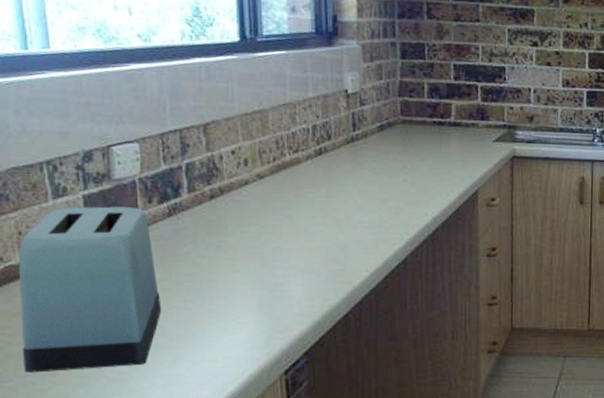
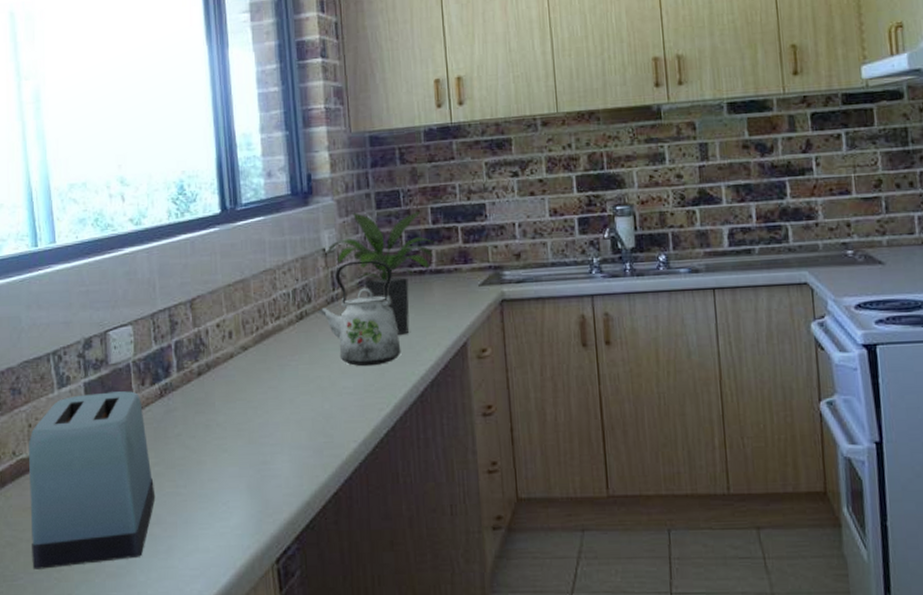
kettle: none [337,105,417,205] -> present [317,260,401,367]
potted plant: none [349,59,459,179] -> present [327,211,439,335]

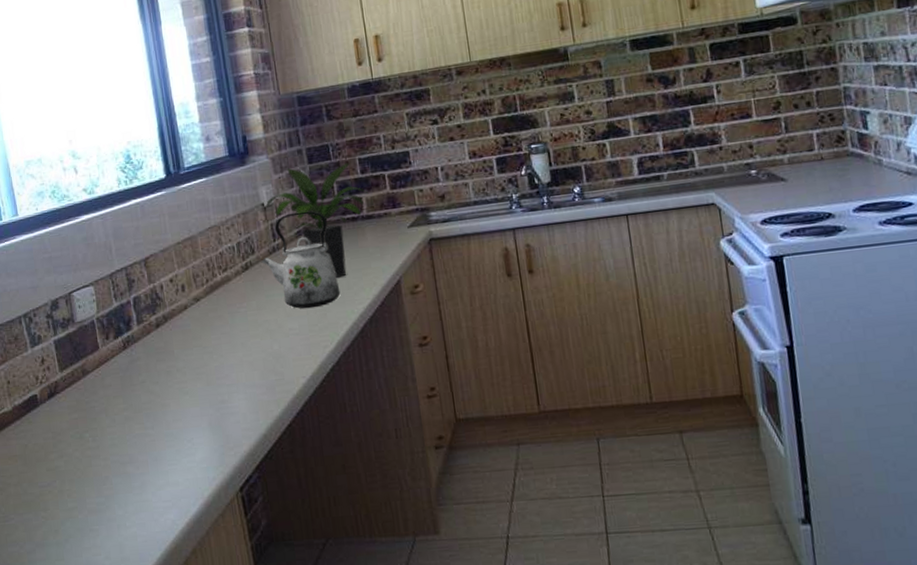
toaster: present [28,391,156,570] -> none [8,345,127,510]

